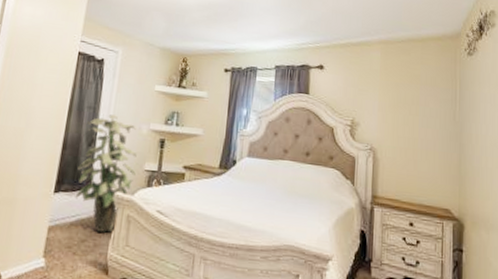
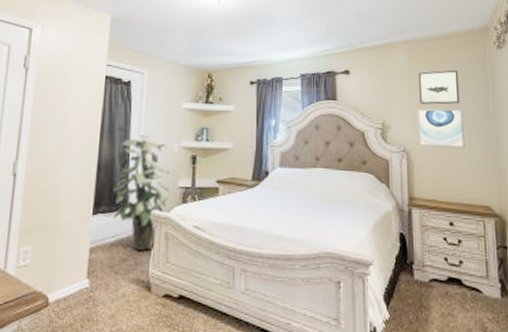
wall art: none [385,109,431,151] -> present [418,108,465,149]
wall art: none [390,72,429,107] -> present [419,70,460,105]

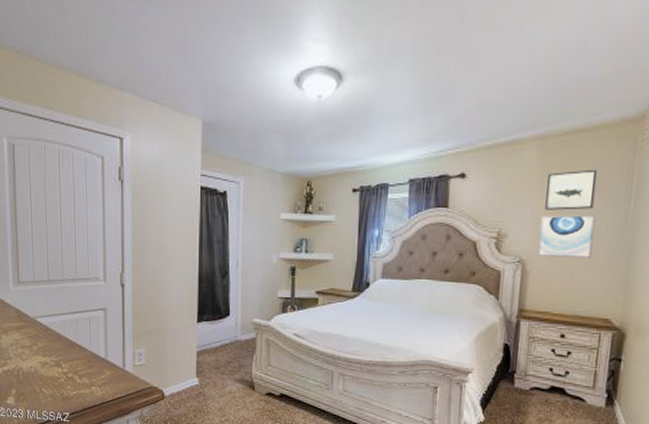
indoor plant: present [113,135,170,251] -> none [215,247,270,355]

